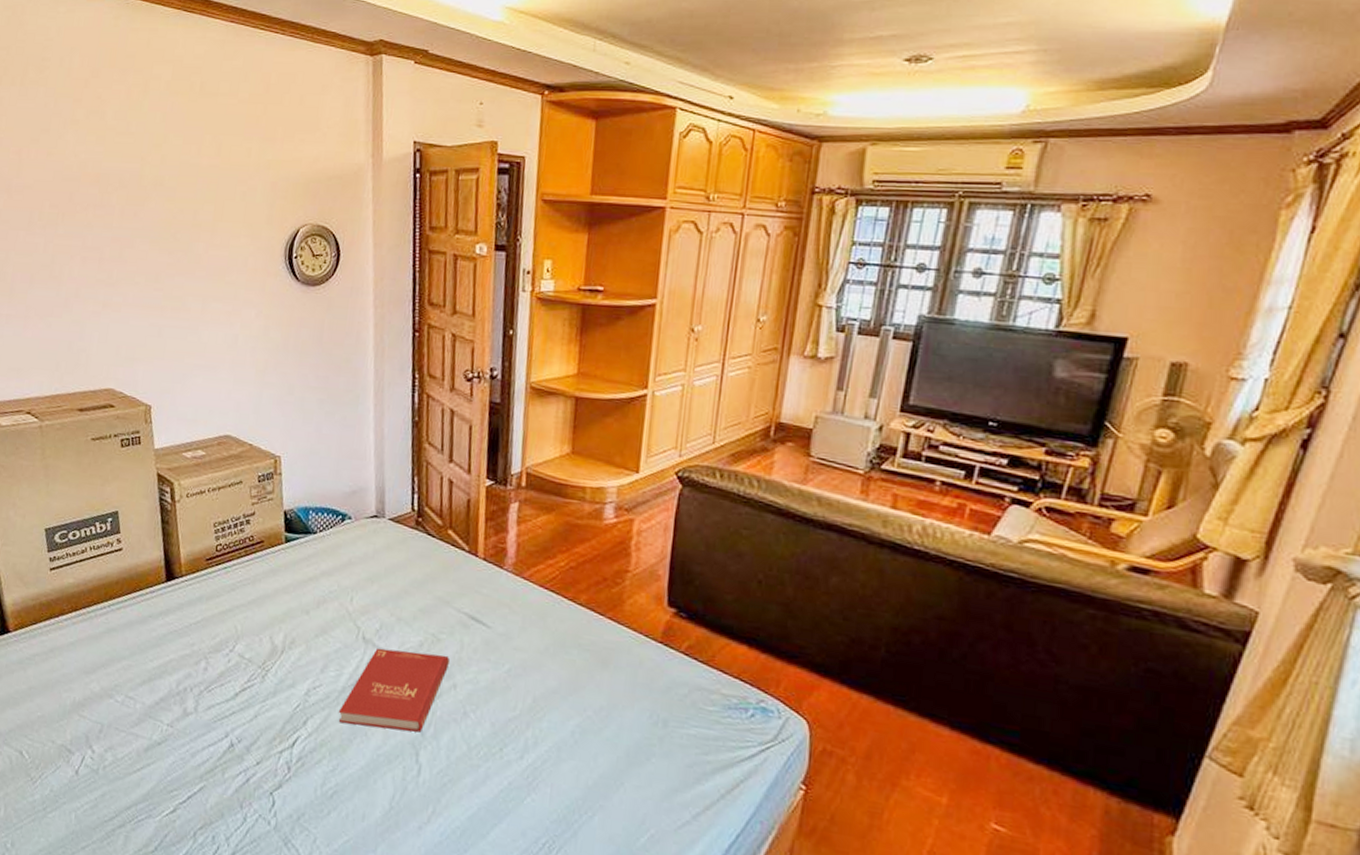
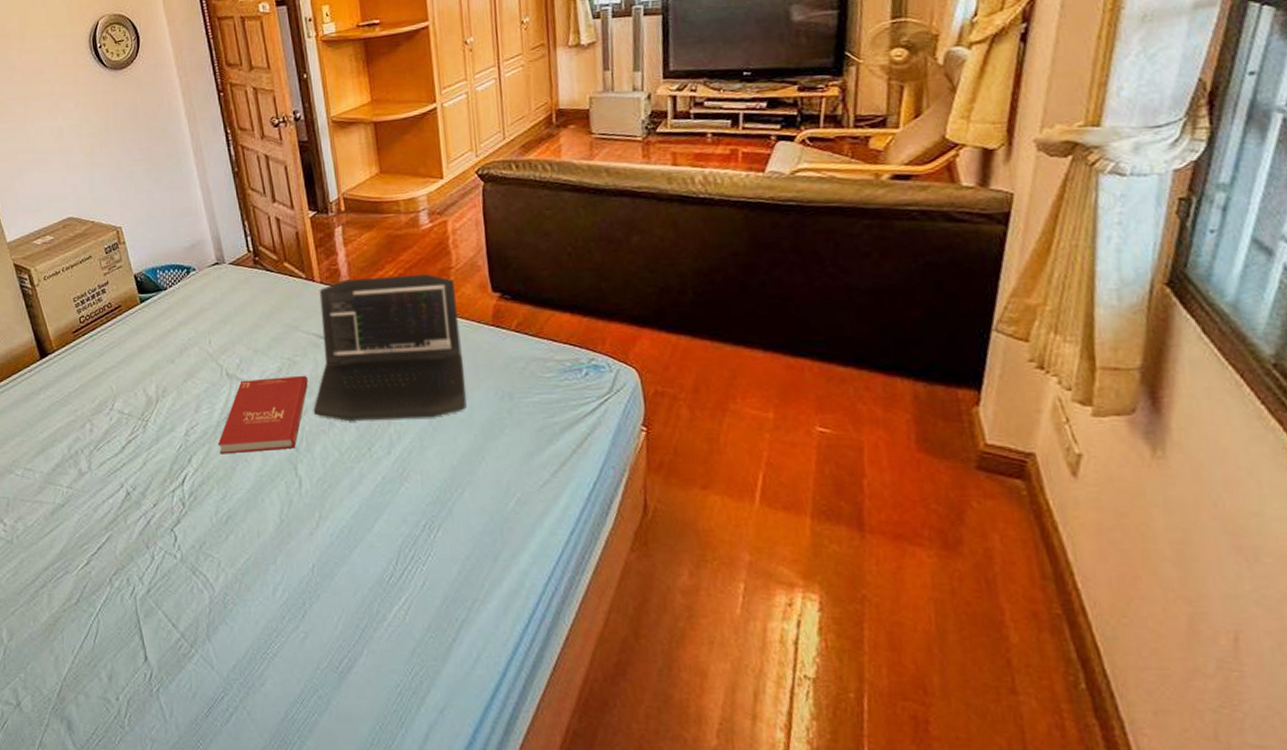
laptop: none [448,561,628,730] -> present [313,273,467,421]

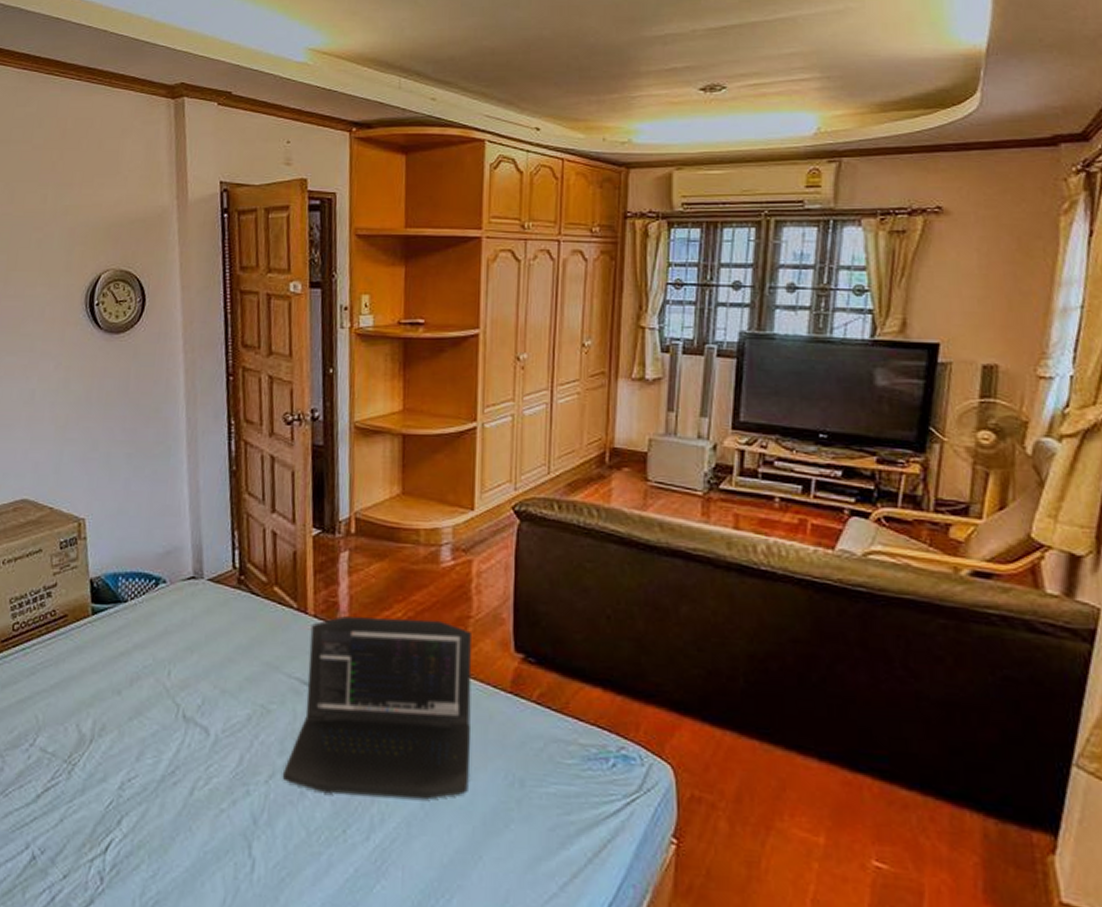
book: present [218,375,308,455] -> none [158,726,281,821]

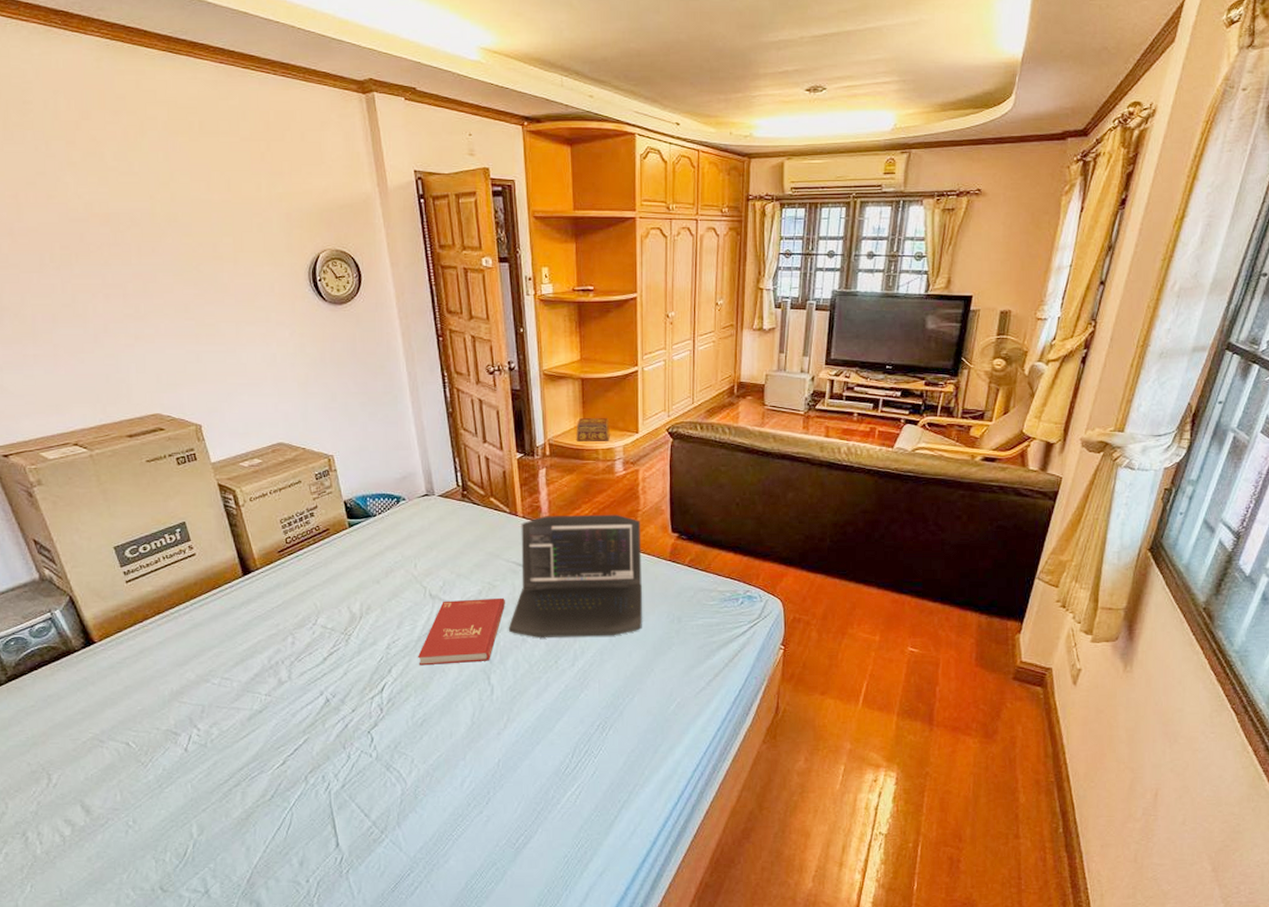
book: none [158,726,281,821] -> present [418,597,505,666]
decorative box: none [391,486,437,519] -> present [576,418,610,442]

